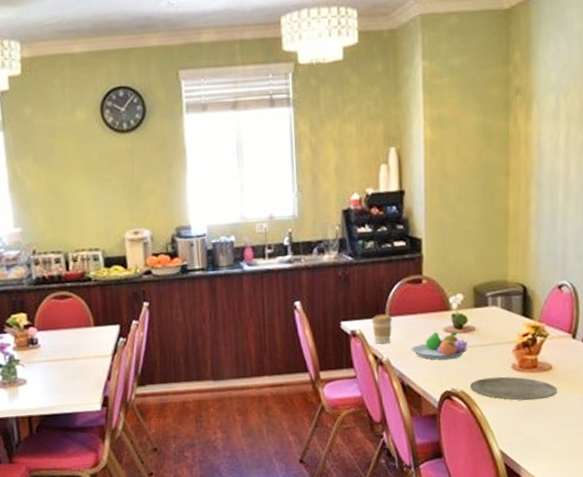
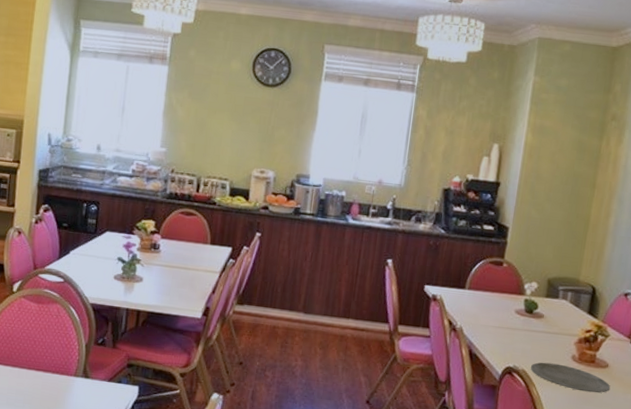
coffee cup: present [371,314,392,344] -> none [451,286,471,313]
fruit bowl: present [411,331,467,360] -> none [483,311,535,339]

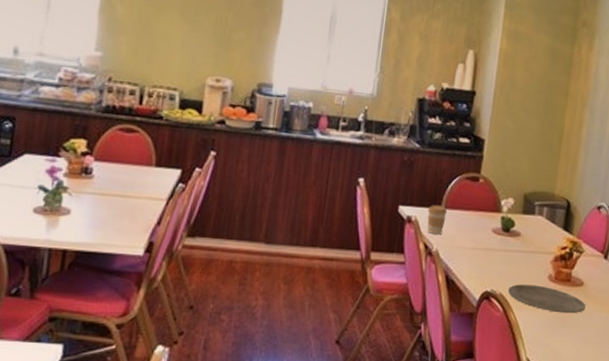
coffee cup: none [451,286,471,313] -> present [427,205,447,234]

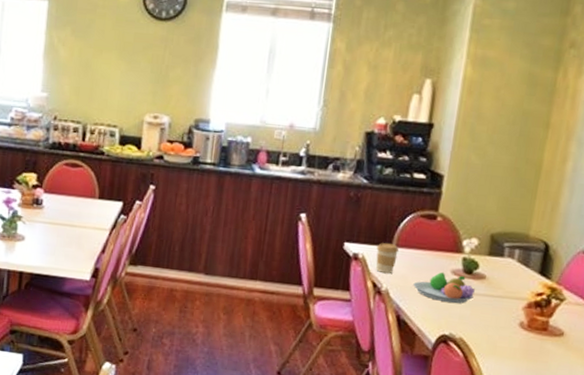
fruit bowl: none [460,231,512,261] -> present [413,272,475,304]
plate: present [507,284,586,314] -> none [469,329,566,365]

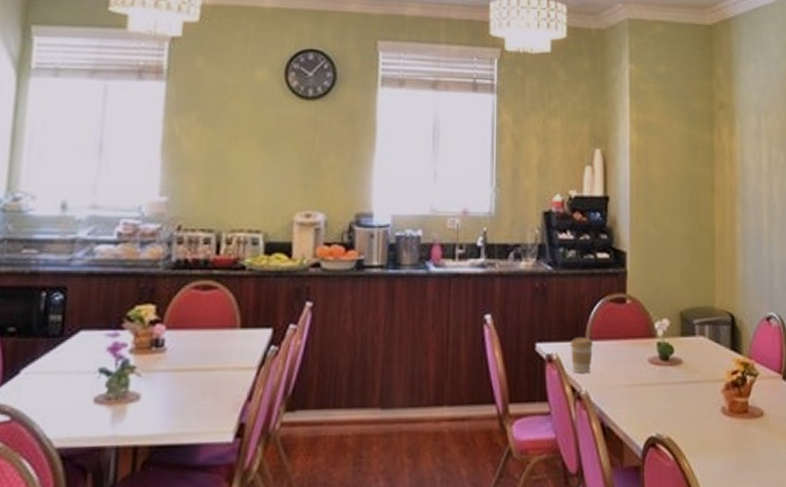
fruit bowl: present [413,272,475,304] -> none [613,362,674,398]

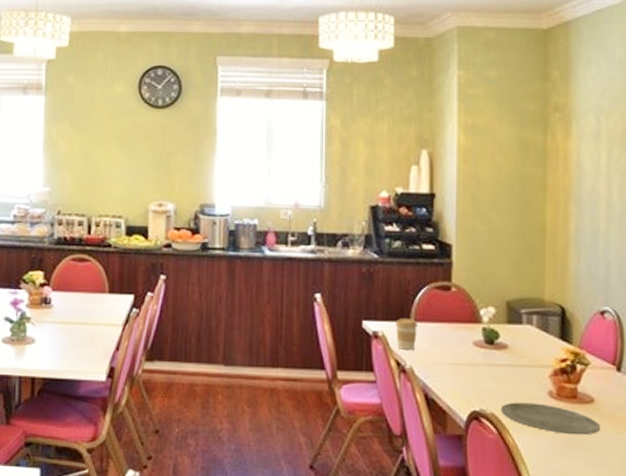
plate: none [676,421,770,454] -> present [500,402,601,435]

